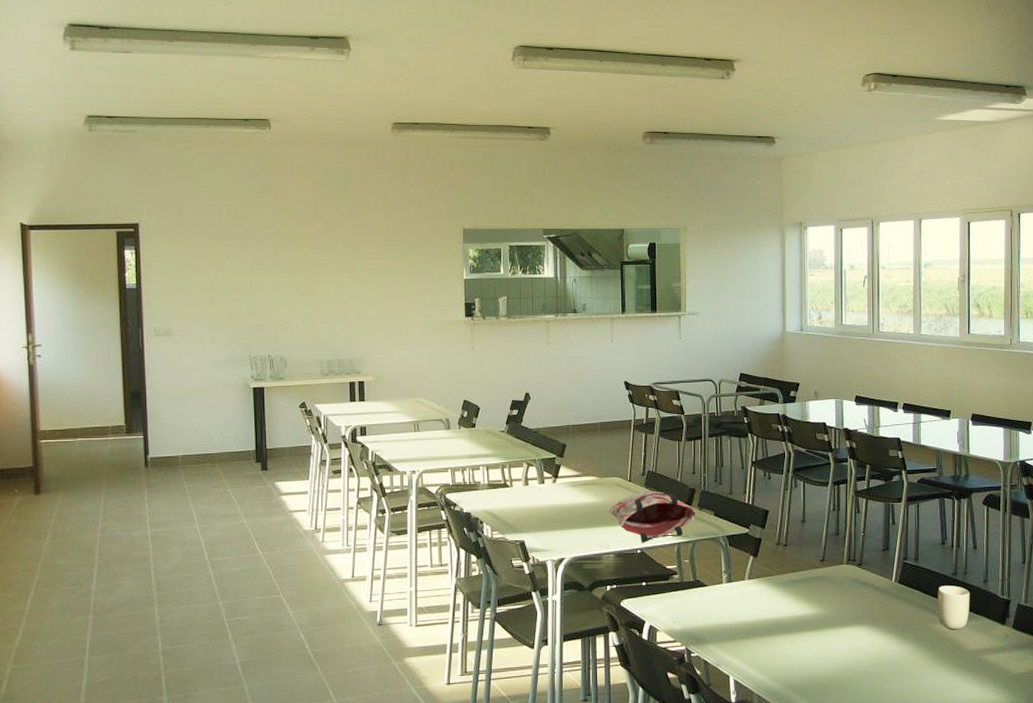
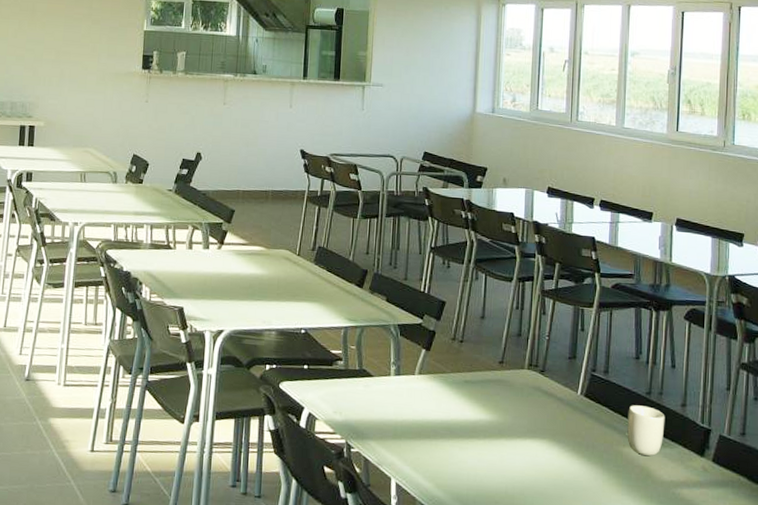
bag: present [609,491,698,543] -> none [275,267,369,323]

